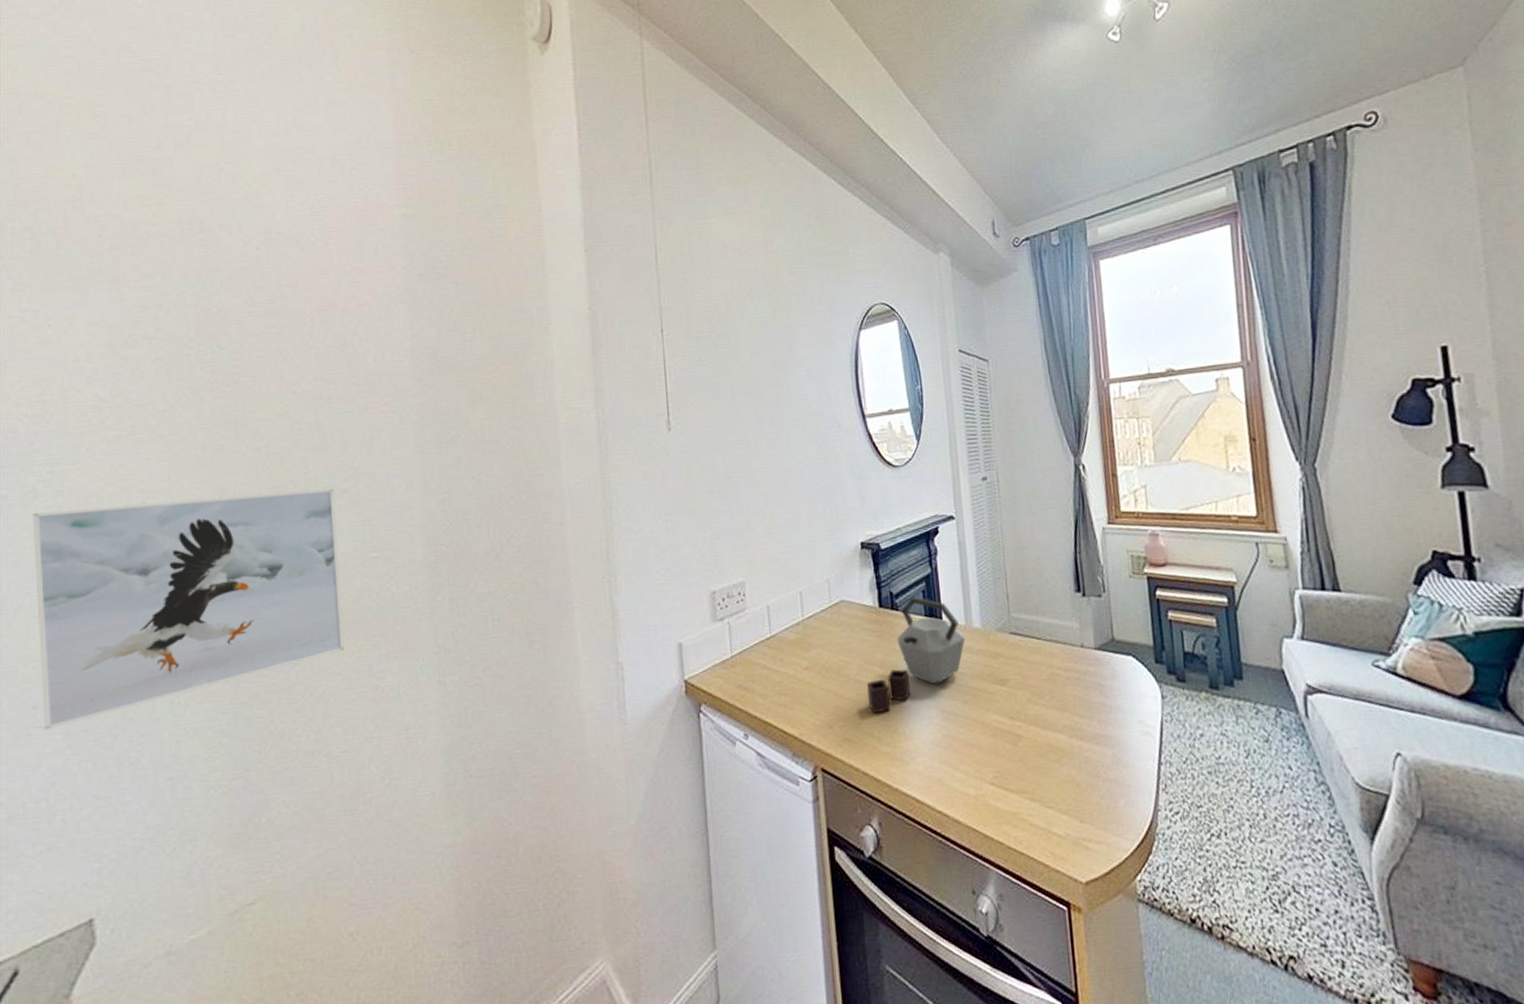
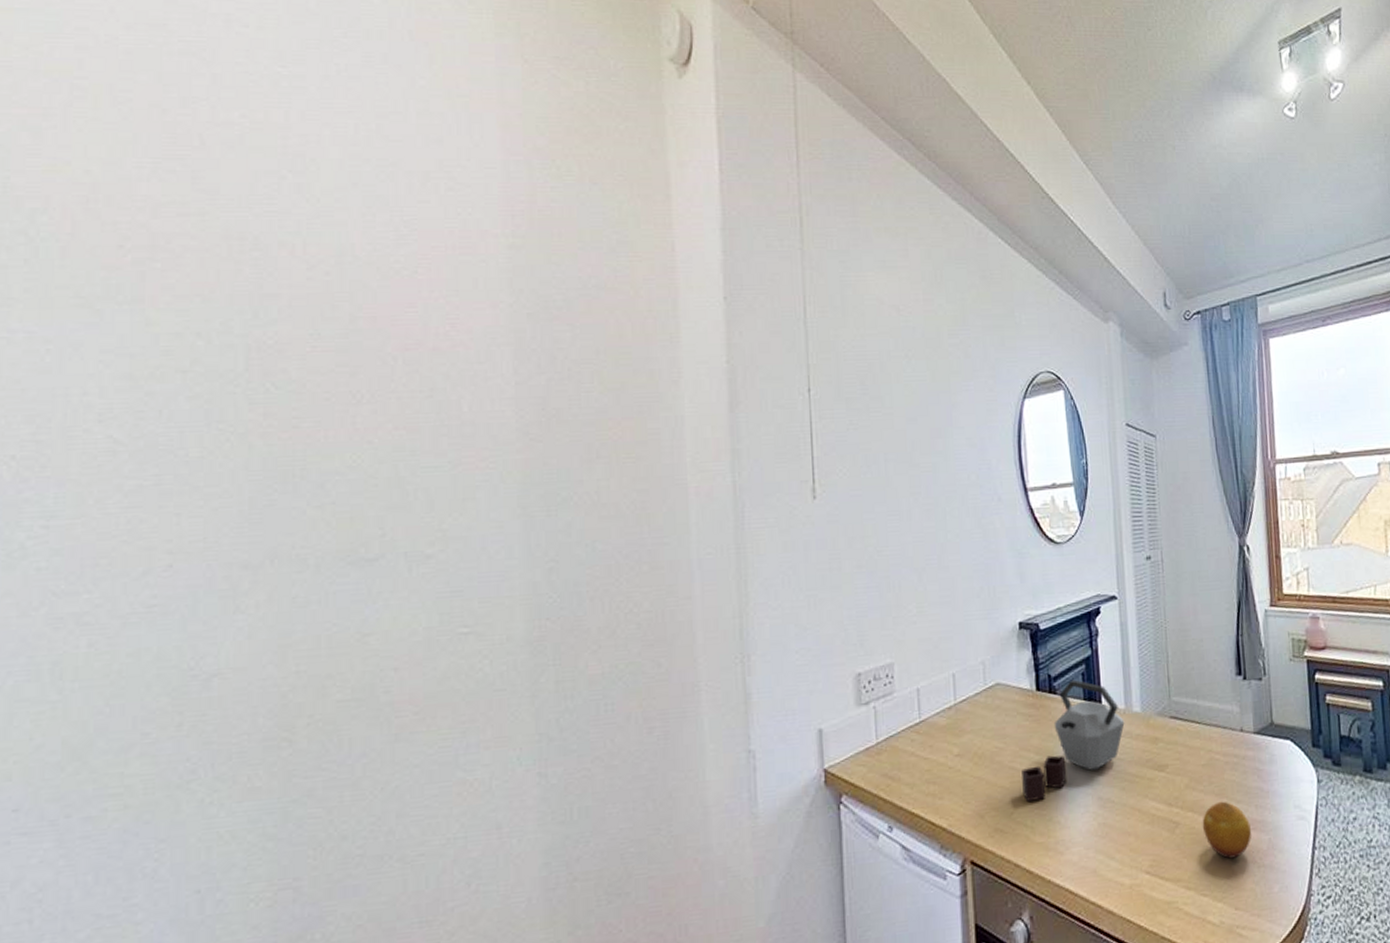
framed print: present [32,489,345,731] -> none [18,554,425,838]
fruit: none [1044,715,1096,772] -> present [1202,801,1252,859]

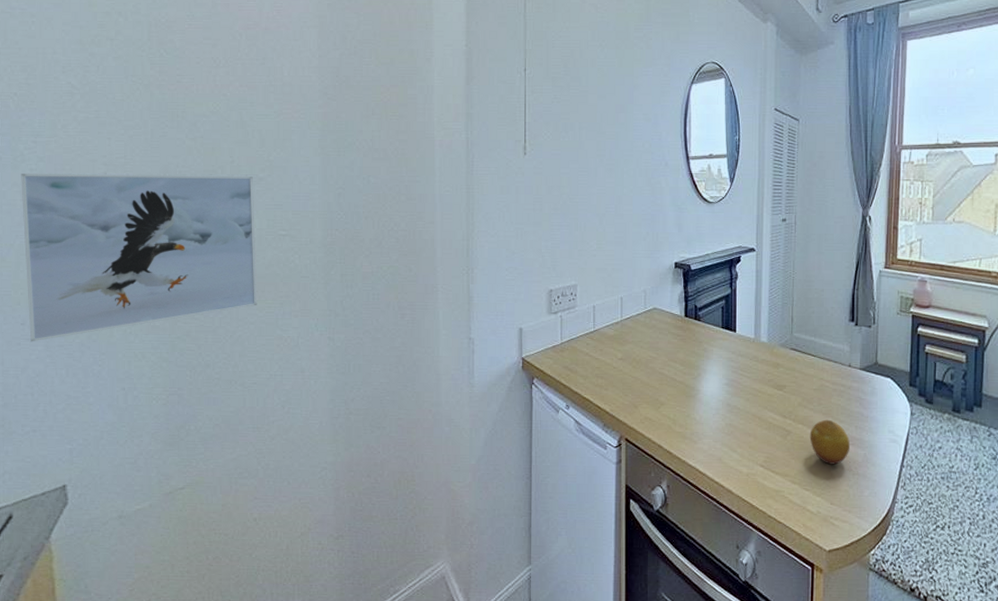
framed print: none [18,554,425,838] -> present [21,174,257,342]
kettle: present [1021,679,1125,803] -> none [669,311,753,401]

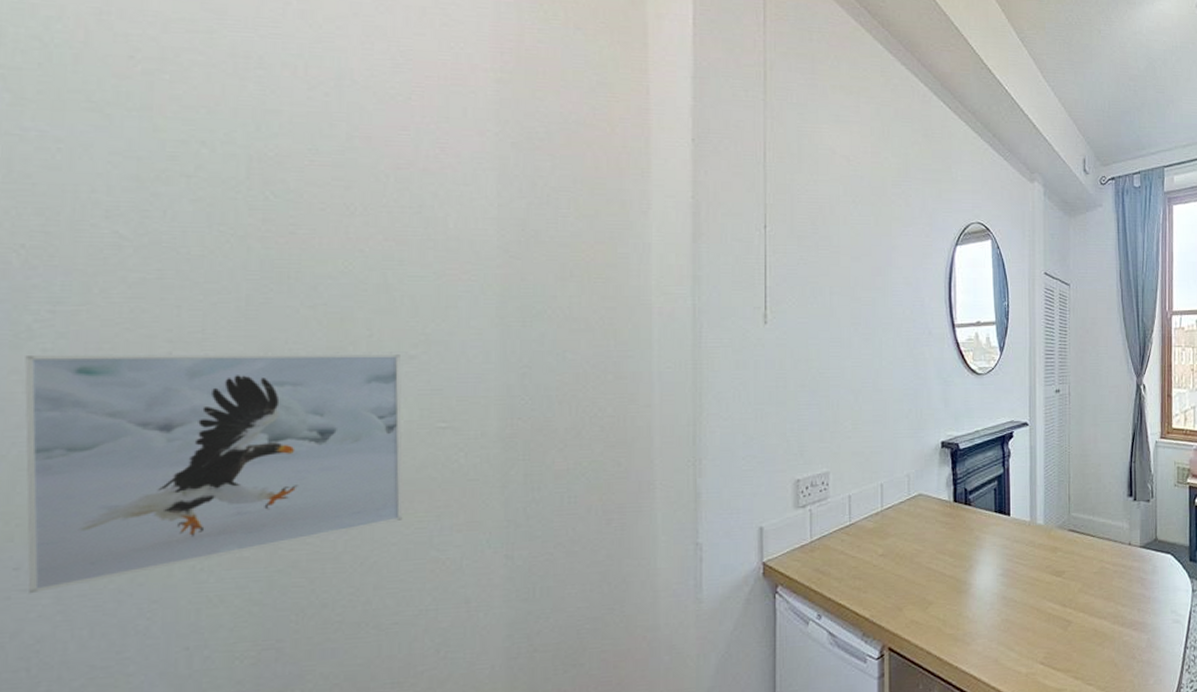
fruit: present [809,419,851,465] -> none [1091,604,1134,654]

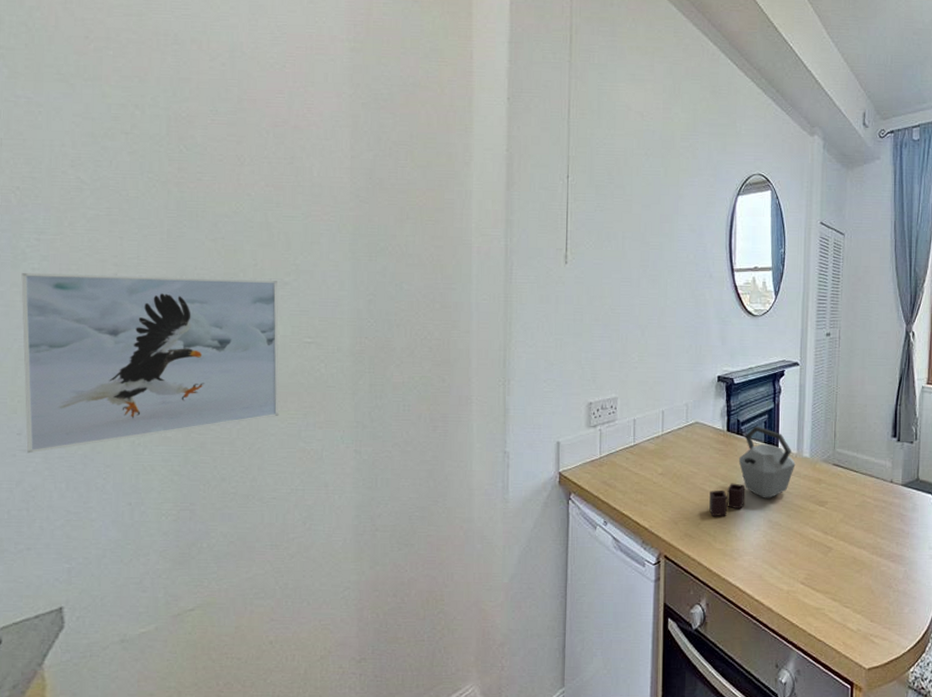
kettle: none [937,494,1029,599] -> present [709,426,796,517]

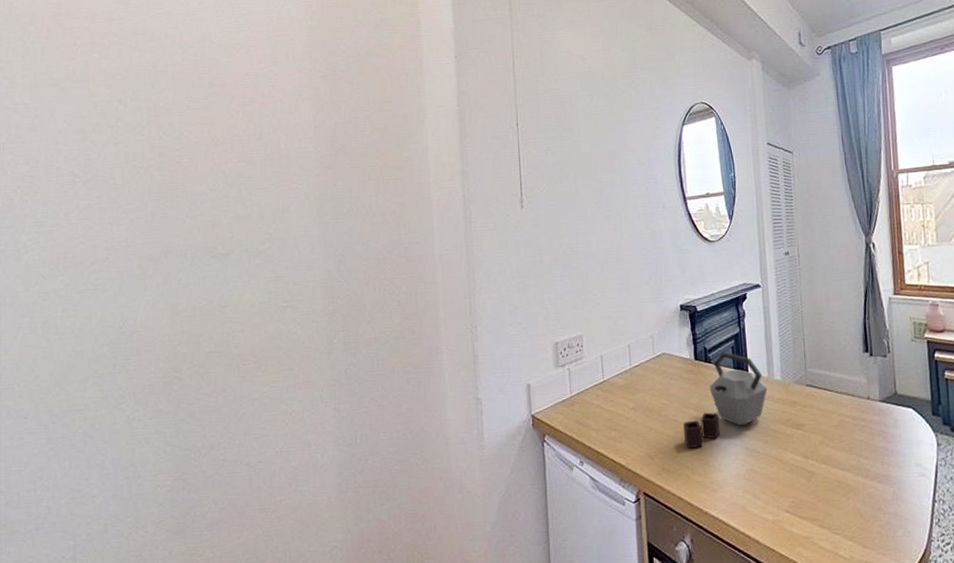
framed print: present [21,273,279,454] -> none [24,250,261,436]

